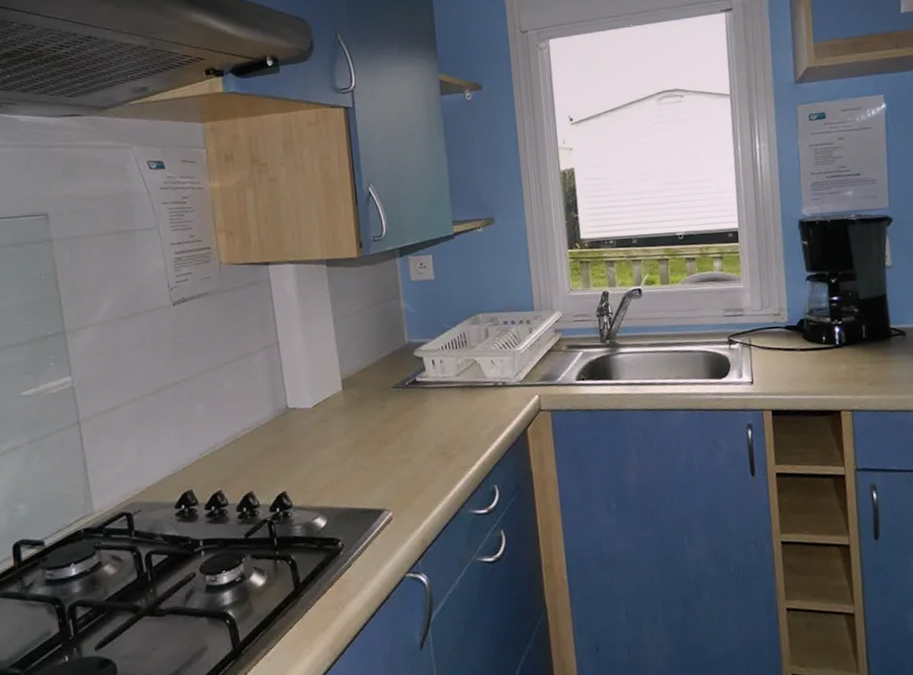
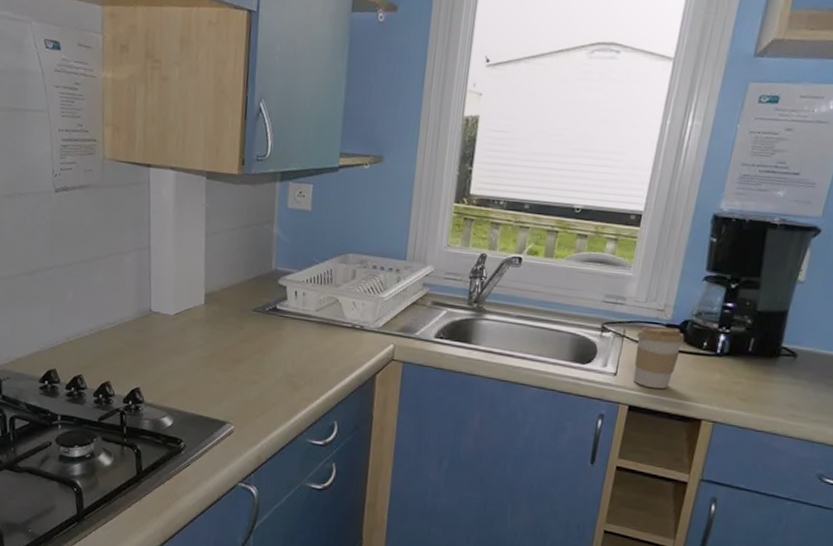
coffee cup: none [761,329,805,390] -> present [633,326,685,389]

